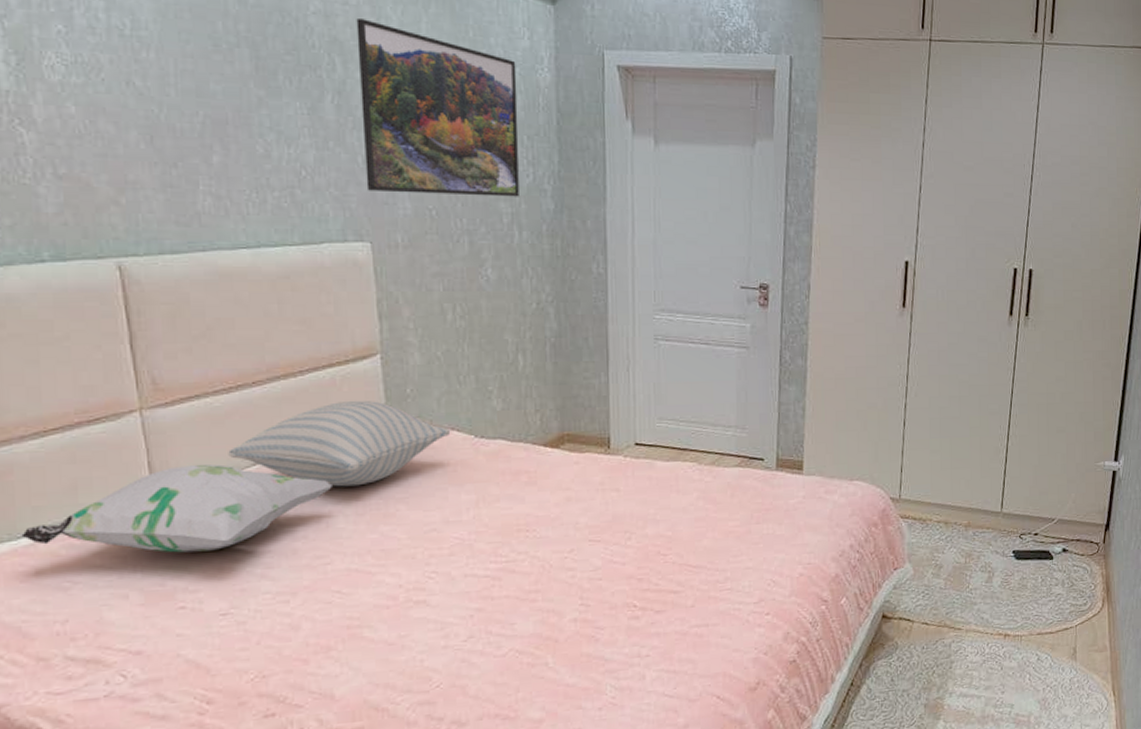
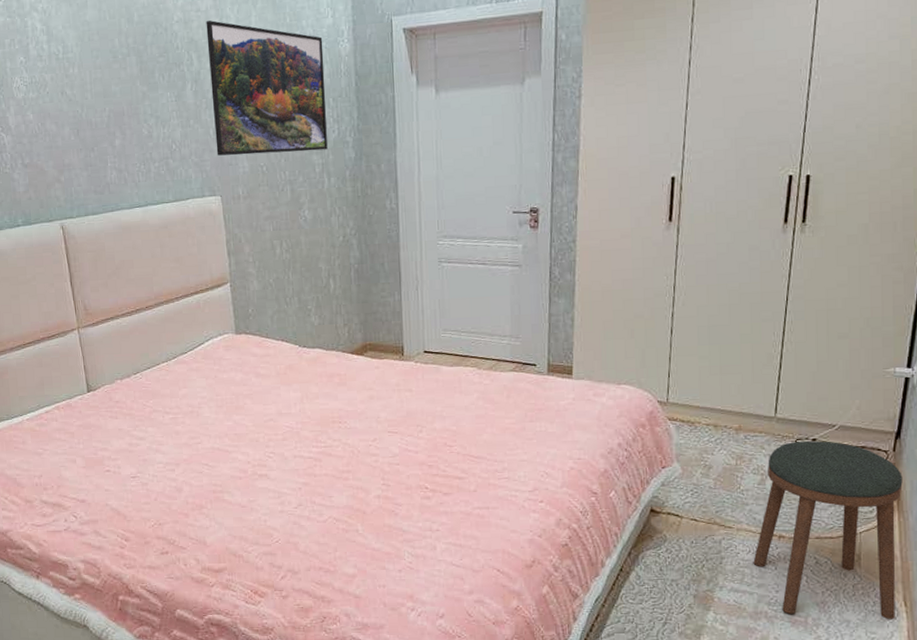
decorative pillow: present [21,463,332,553] -> none [14,367,200,432]
pillow: present [228,400,451,487] -> none [132,319,281,385]
stool: none [981,535,1111,715] -> present [753,441,903,619]

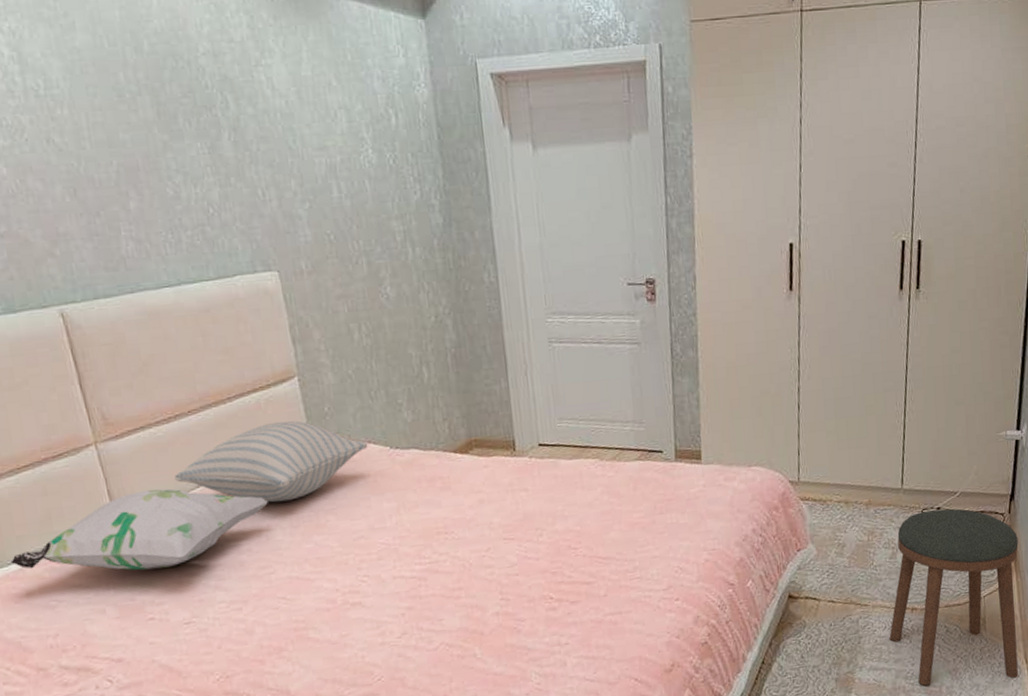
decorative pillow: none [14,367,200,432] -> present [10,488,268,571]
pillow: none [132,319,281,385] -> present [174,421,368,503]
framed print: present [206,20,328,156] -> none [242,54,409,222]

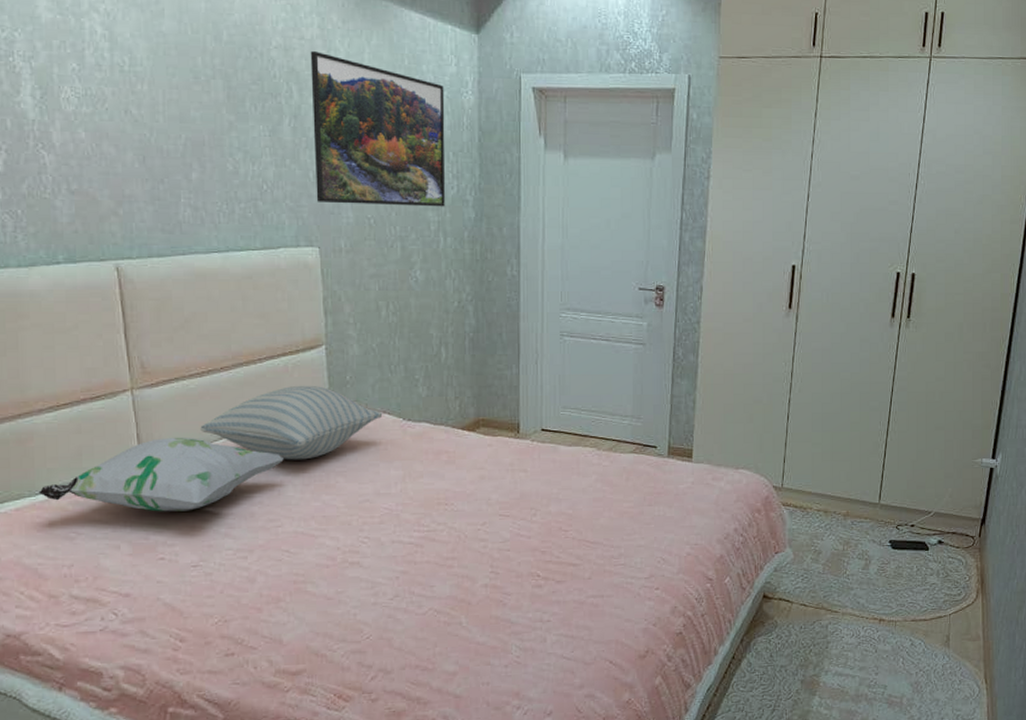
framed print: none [242,54,409,222] -> present [310,51,445,207]
stool: present [889,508,1018,686] -> none [856,527,986,696]

